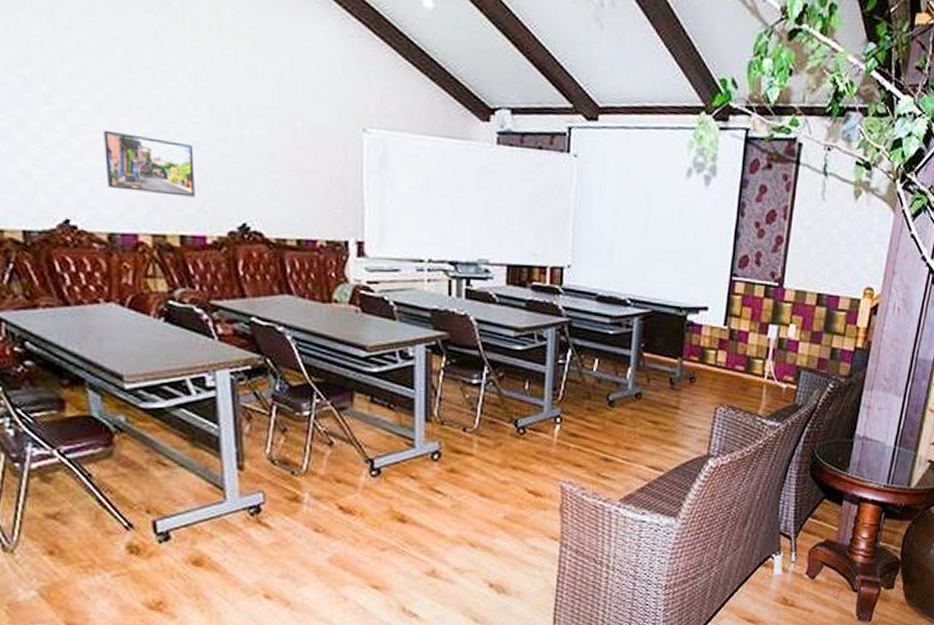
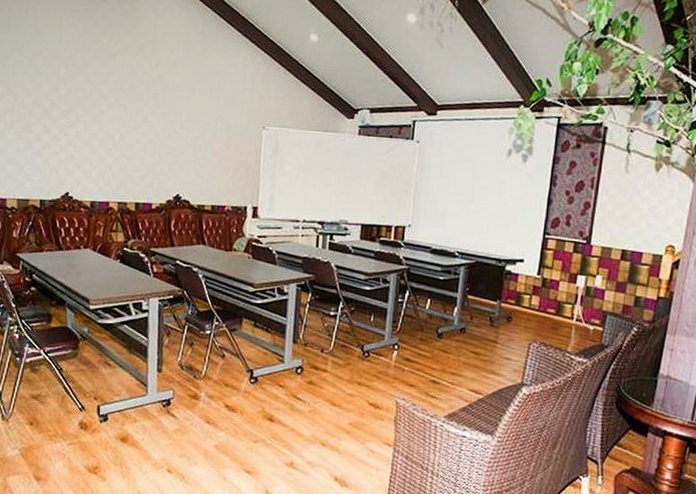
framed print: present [104,130,195,198] -> none [94,133,150,177]

